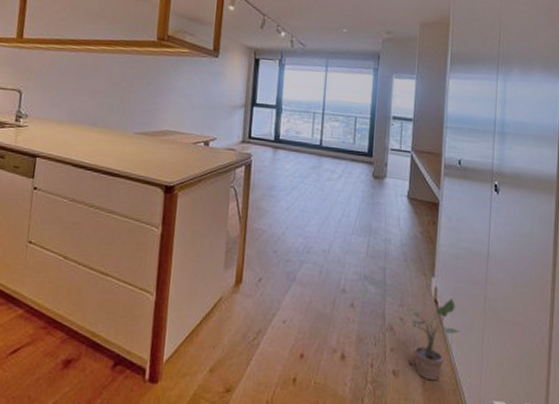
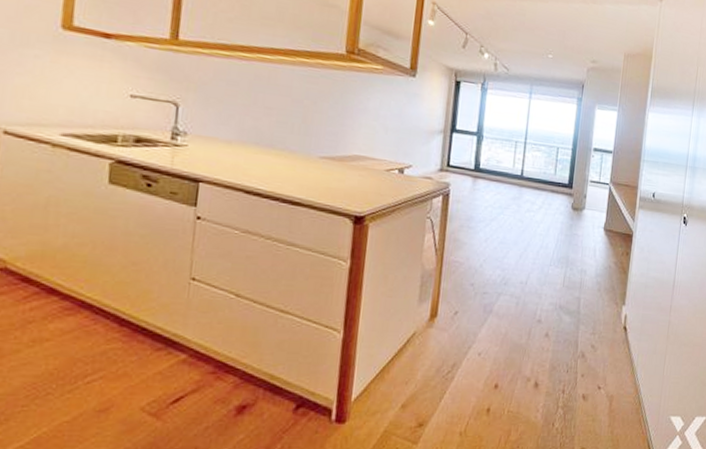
potted plant: present [407,298,460,381] -> none [597,325,646,402]

